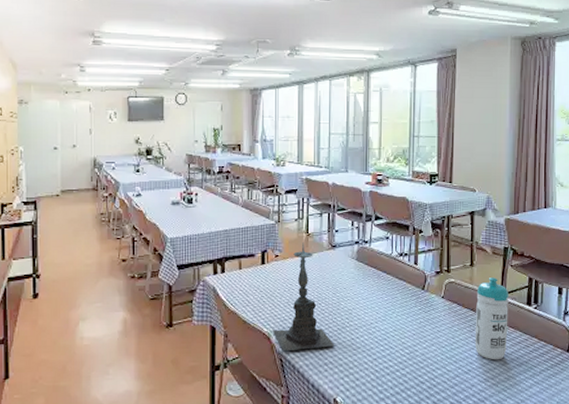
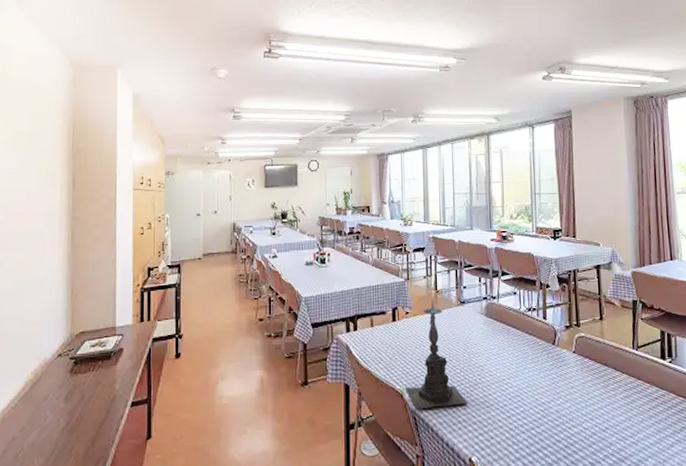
water bottle: present [475,277,509,360] -> none [608,331,644,417]

